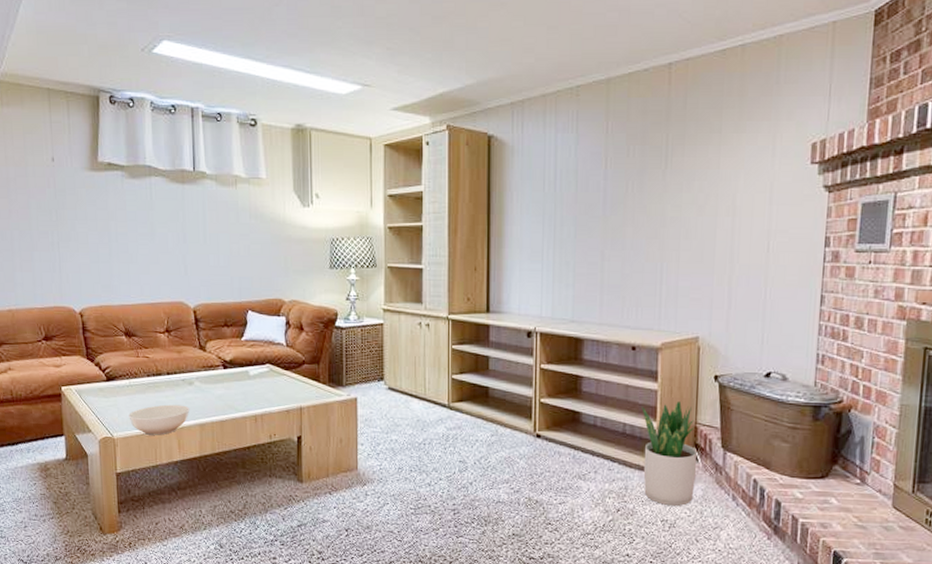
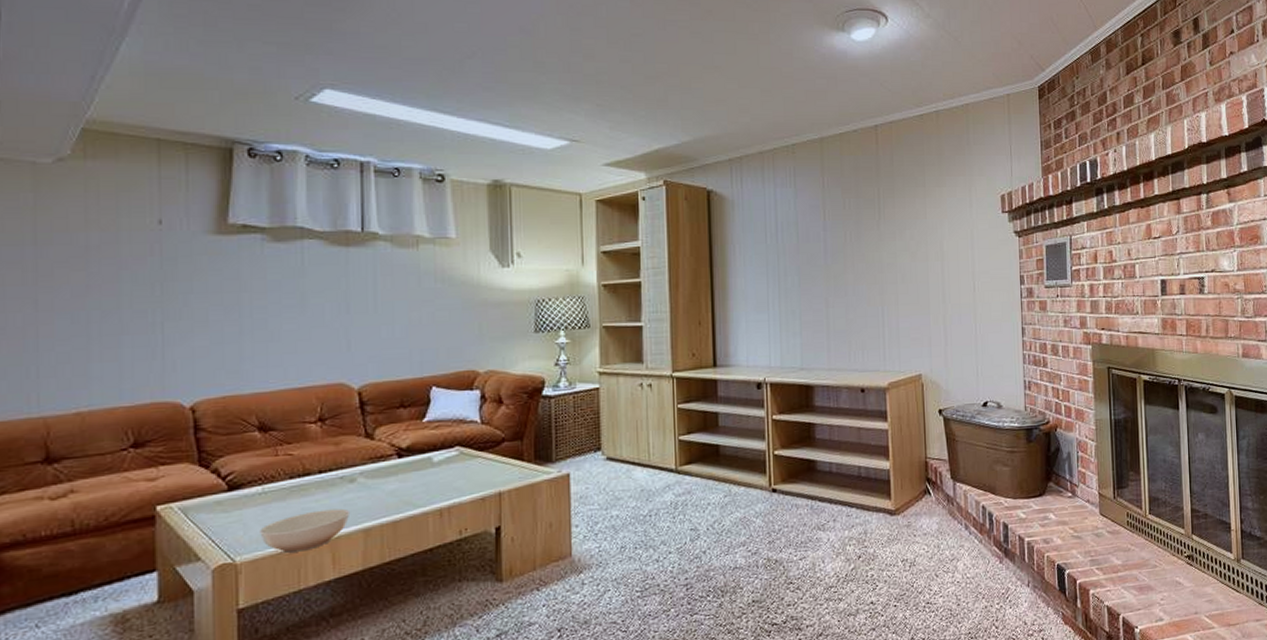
planter: present [641,402,698,507] -> none [874,439,931,545]

